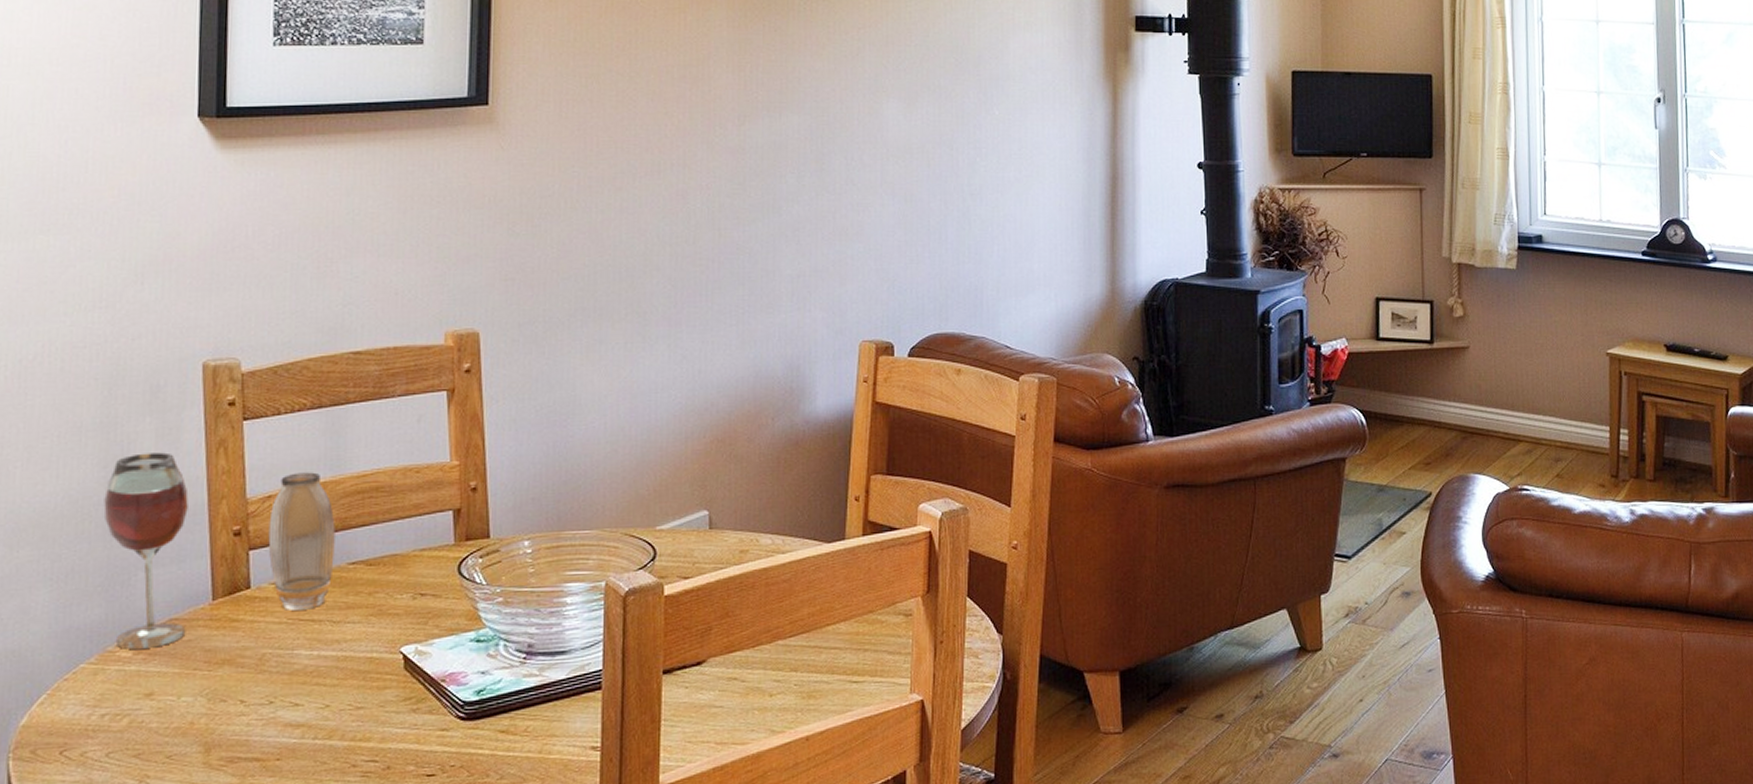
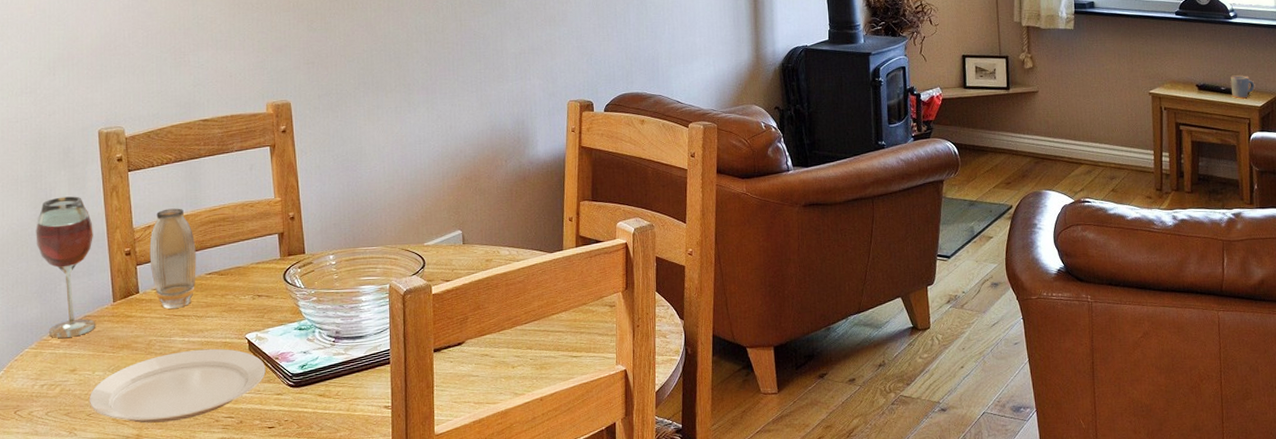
plate: none [169,666,427,769] -> present [88,348,266,423]
mug: none [1706,334,1735,364] -> present [1231,75,1255,99]

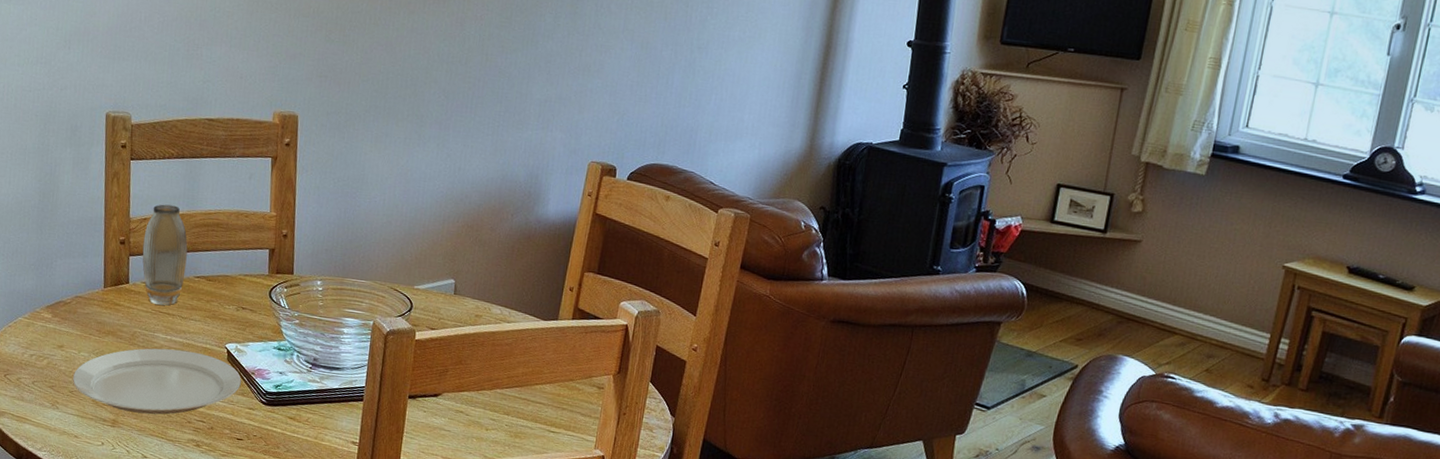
wineglass: present [35,196,96,338] -> none [37,174,92,315]
mug: present [1231,75,1255,99] -> none [1391,263,1425,293]

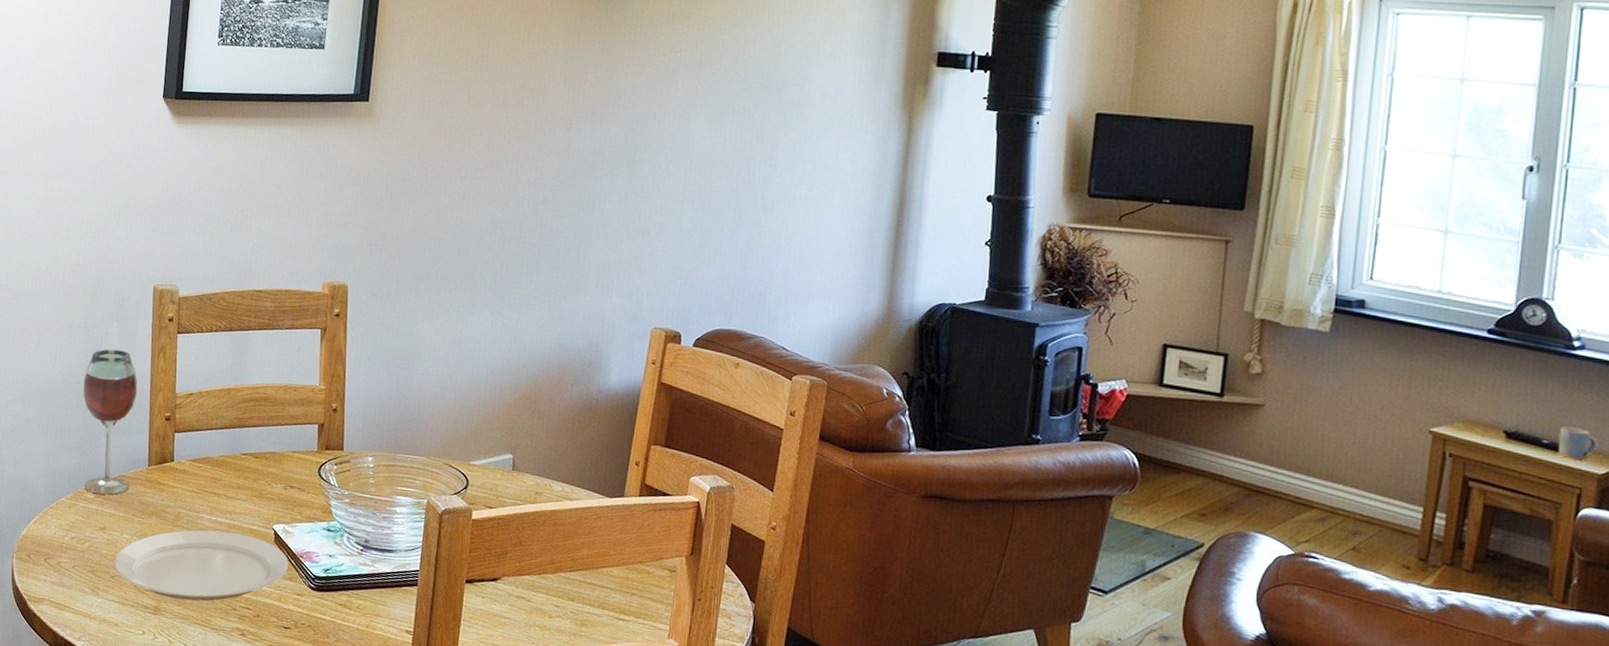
wineglass: none [37,174,92,315] -> present [82,349,138,495]
vase: present [142,204,188,305] -> none [187,378,235,484]
mug: none [1391,263,1425,293] -> present [1558,427,1597,460]

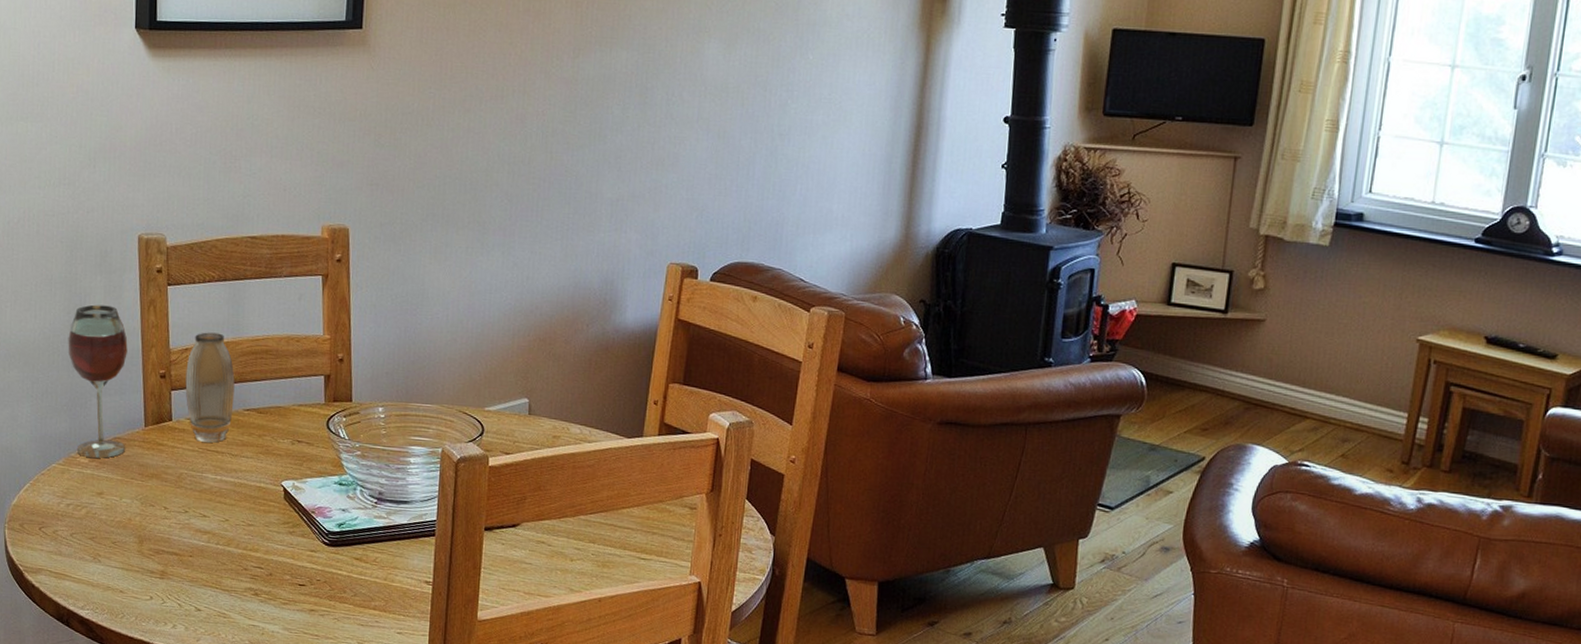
plate: present [113,530,289,601] -> none [114,489,301,563]
vase: none [187,378,235,484] -> present [185,332,235,443]
mug: present [1558,427,1597,460] -> none [1533,330,1568,362]

